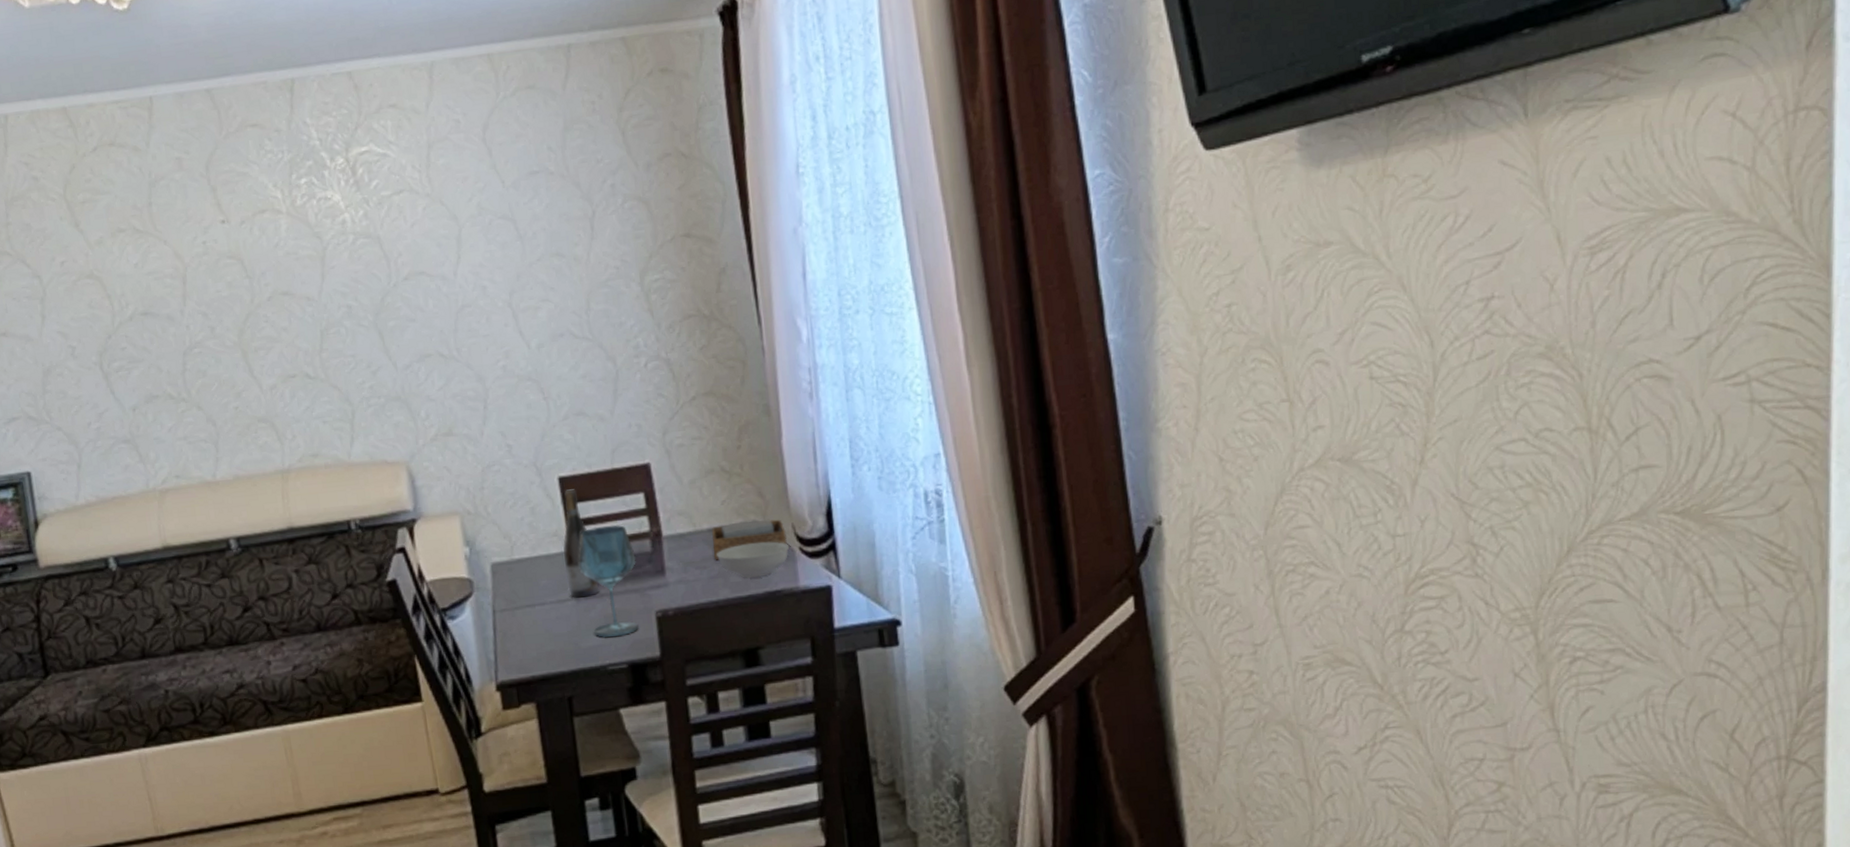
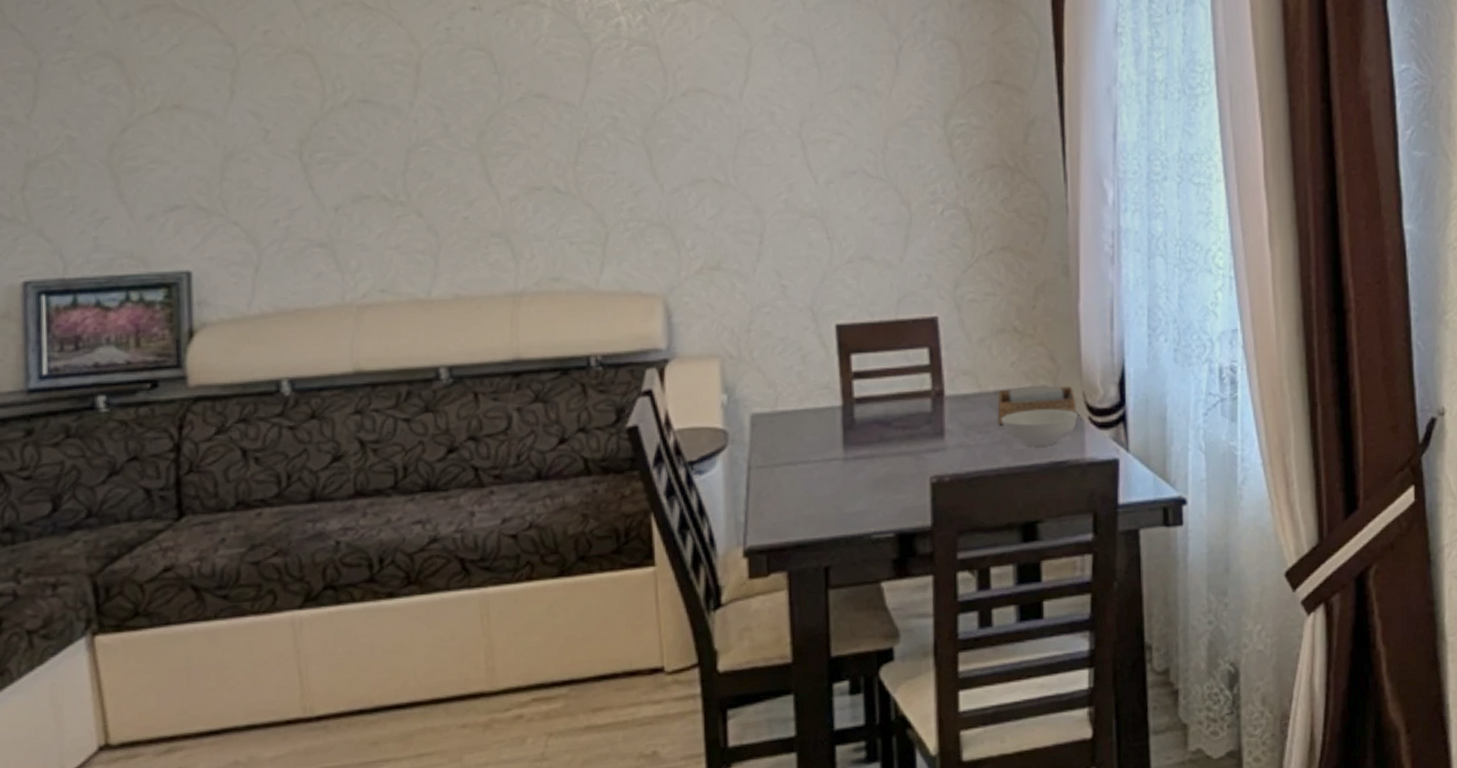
wine bottle: present [563,489,600,598] -> none [833,338,871,458]
wine glass: present [578,524,639,637] -> none [850,380,915,502]

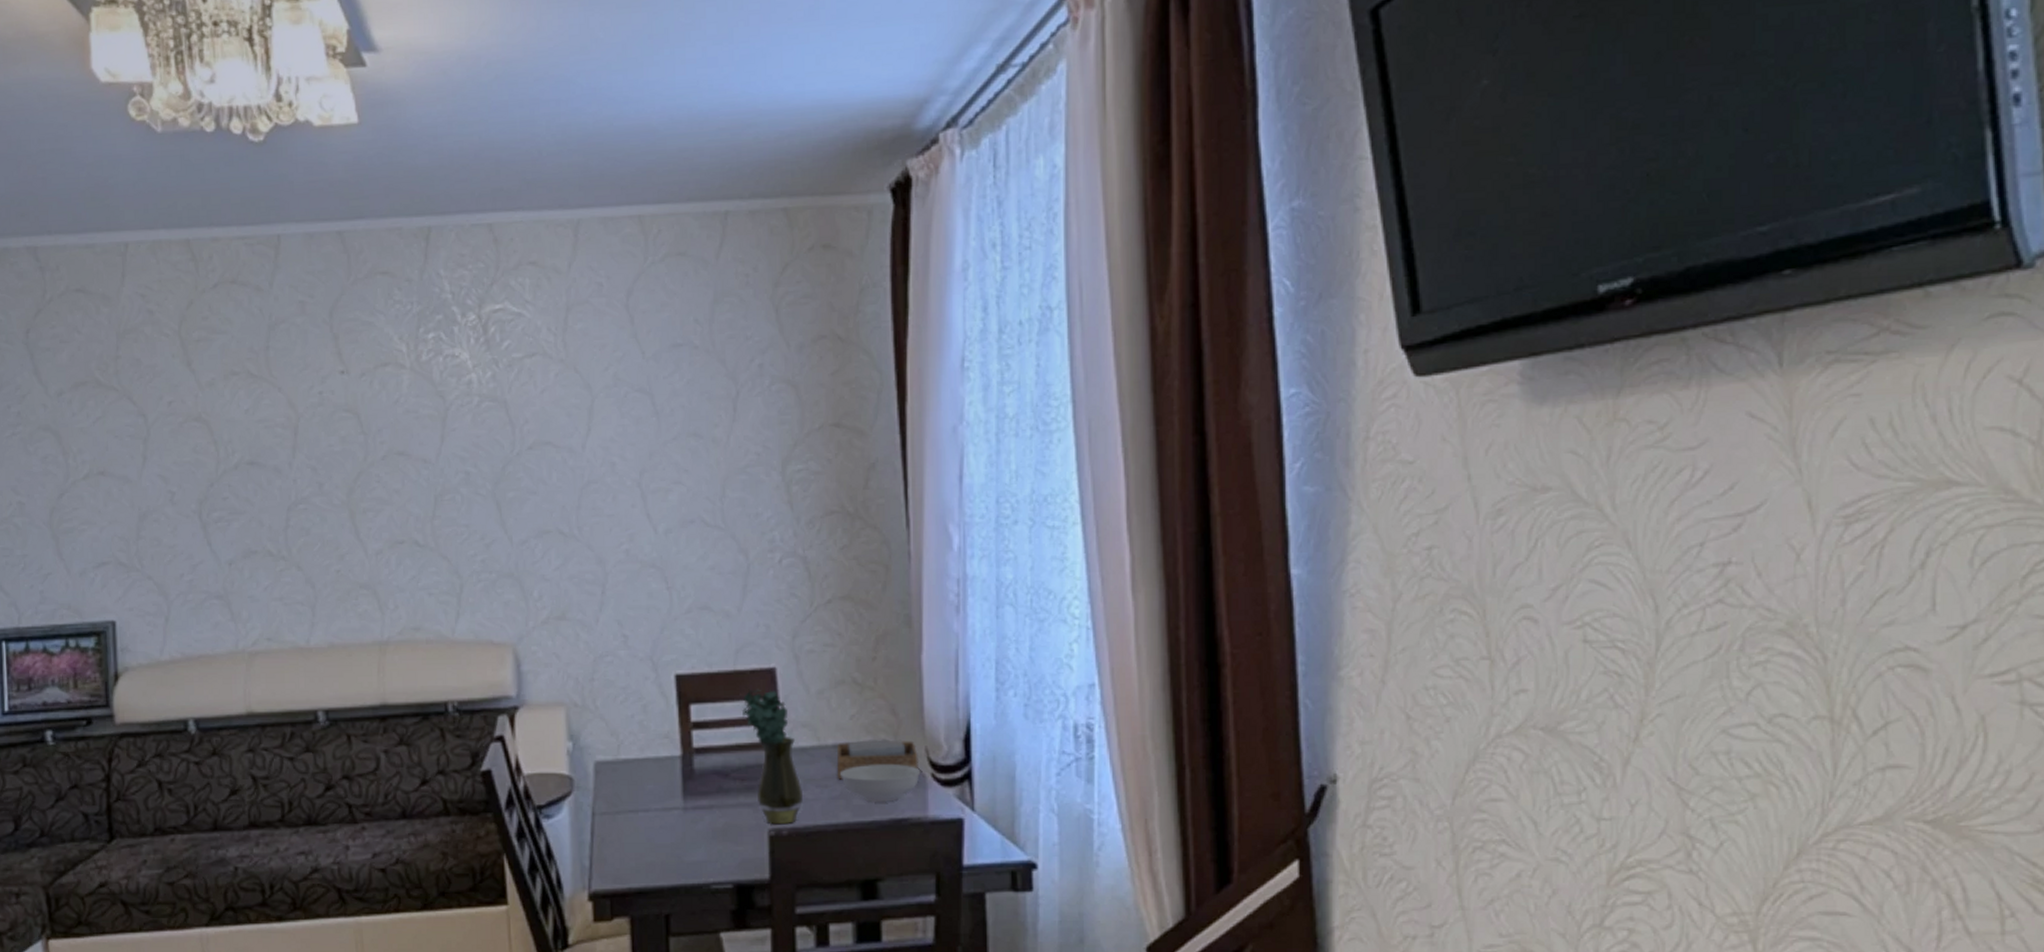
vase: none [904,334,964,471] -> present [742,685,803,824]

